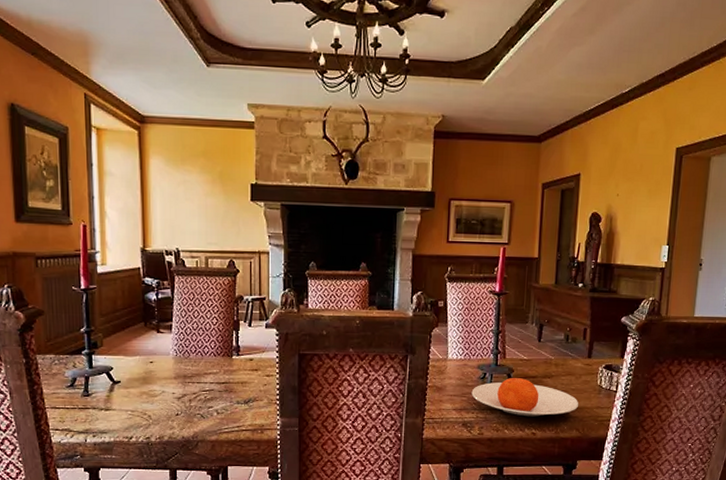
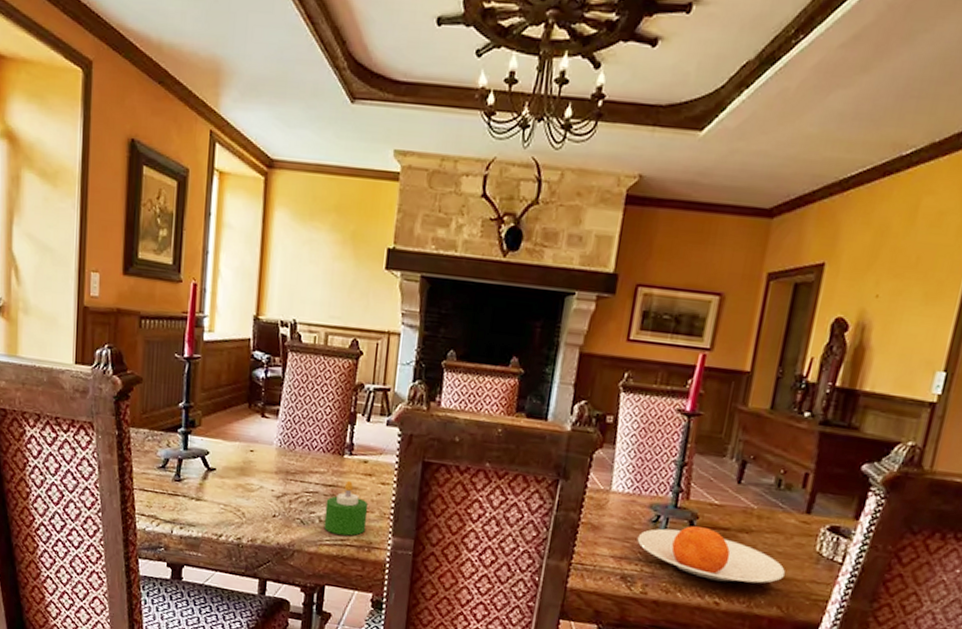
candle: none [221,377,258,422] -> present [323,480,369,536]

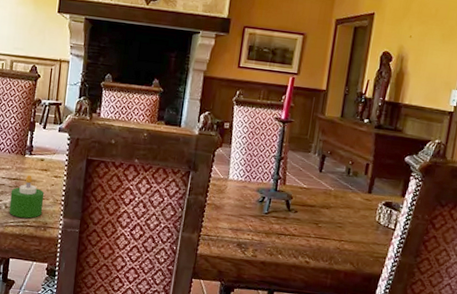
plate: present [637,526,786,583] -> none [248,204,356,246]

